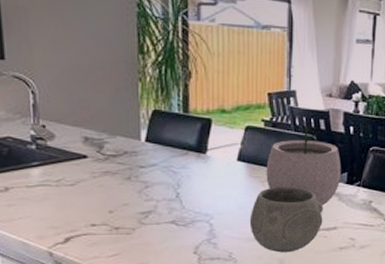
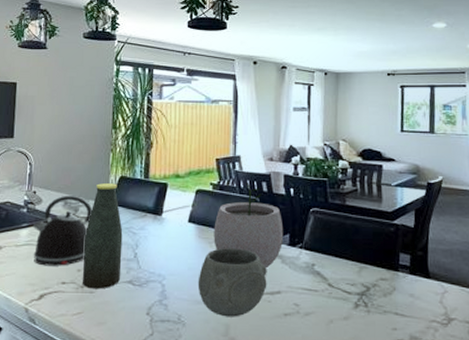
kettle: none [46,131,122,208] -> present [32,196,93,266]
bottle: none [115,117,162,231] -> present [82,183,123,289]

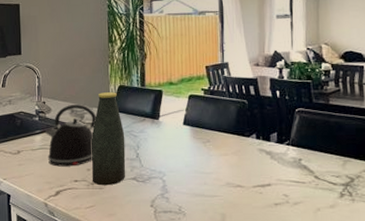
bowl: present [198,248,267,317] -> none [195,146,258,207]
plant pot: present [214,183,284,269] -> none [207,87,272,164]

